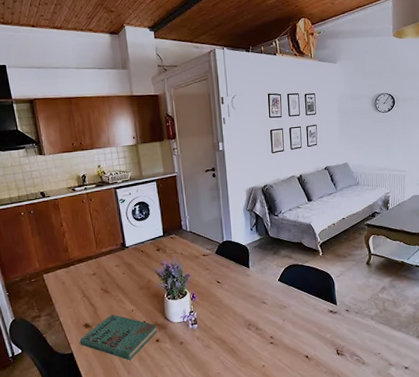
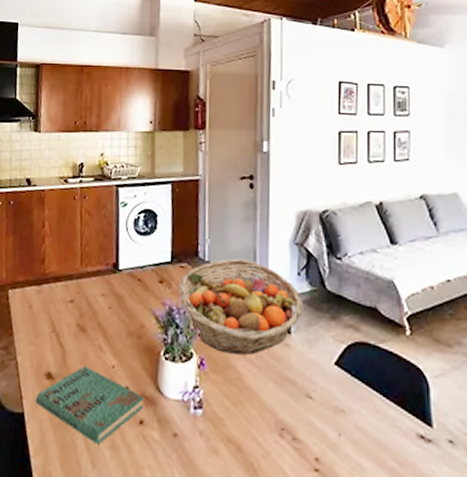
fruit basket: none [170,225,256,288] -> present [178,258,303,355]

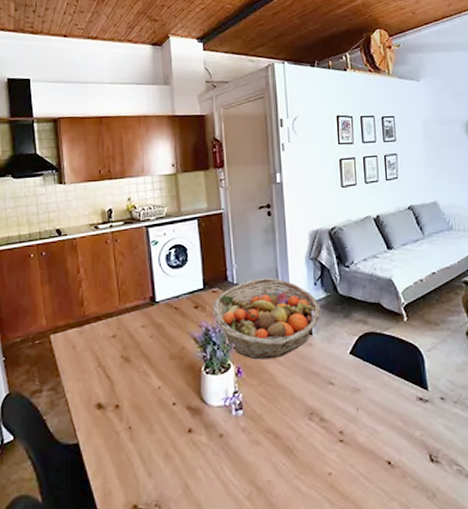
book: present [35,366,144,445] -> none [89,392,190,457]

